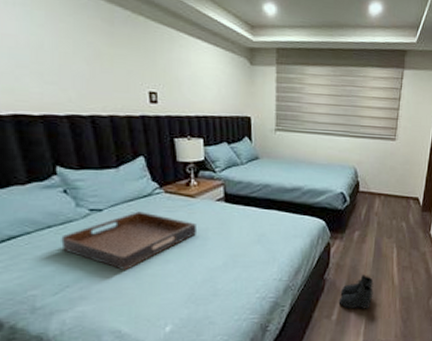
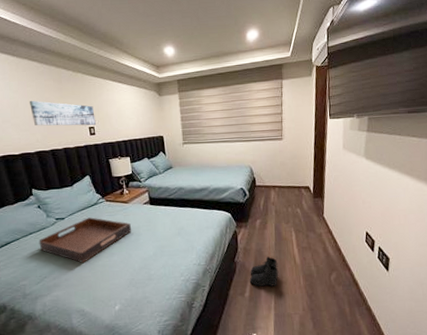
wall art: none [60,42,161,90] -> present [29,100,97,126]

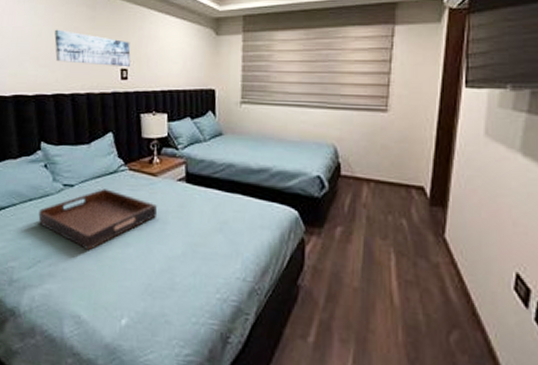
boots: present [249,256,279,287] -> none [316,285,364,335]

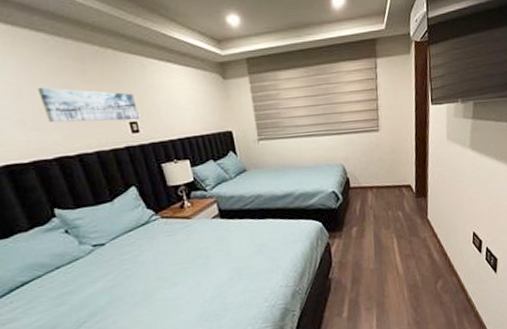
serving tray: present [38,188,158,251] -> none [70,239,199,300]

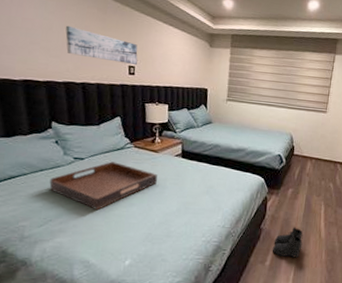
serving tray: none [70,239,199,300] -> present [49,161,158,211]
boots: none [347,269,380,304] -> present [272,227,303,258]

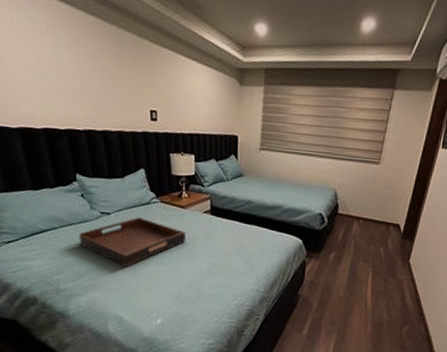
wall art: present [65,25,138,65] -> none [81,65,160,109]
boots: present [272,227,303,258] -> none [310,295,346,328]

